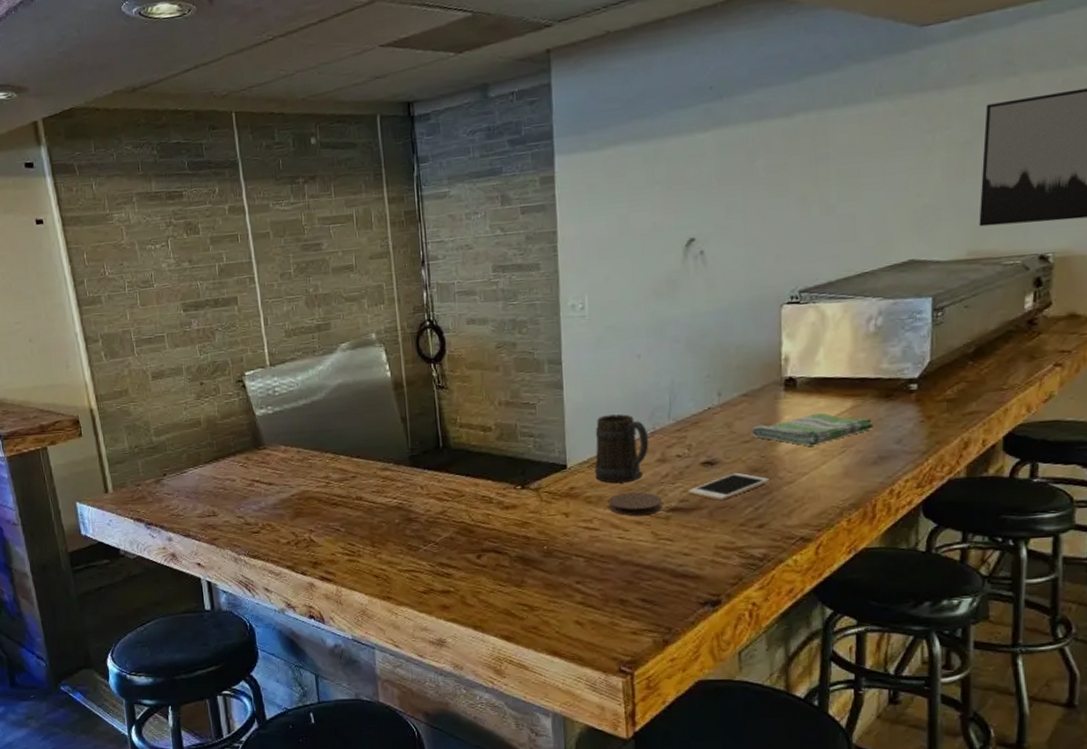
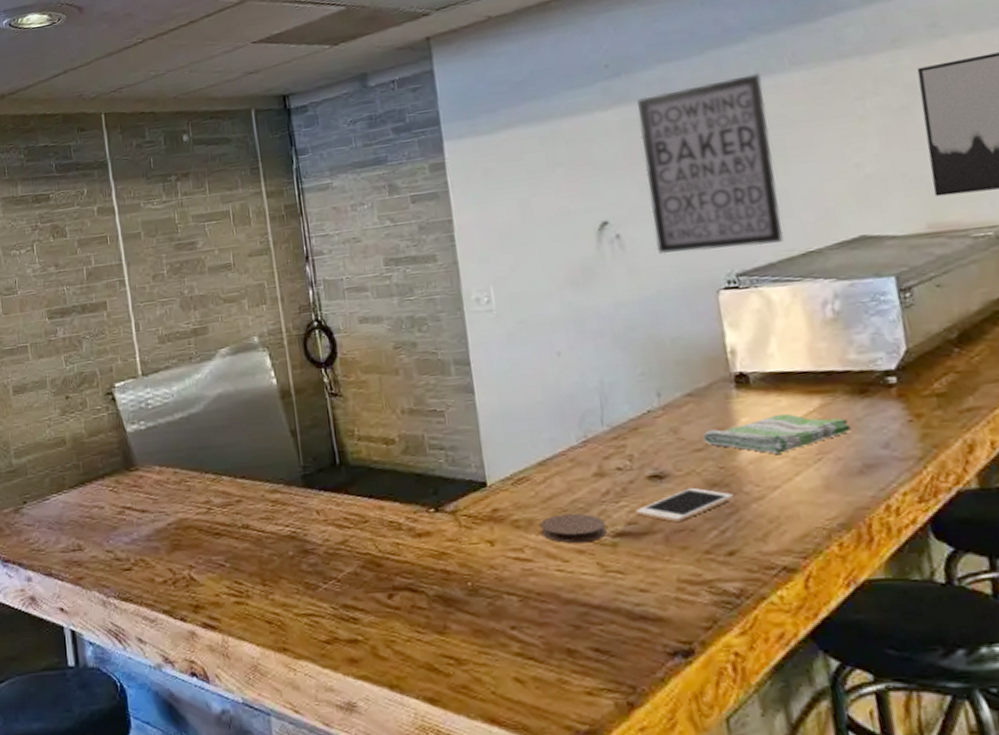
beer mug: present [594,414,649,484] -> none [516,420,582,504]
wall art: none [733,102,849,271] -> present [637,73,784,255]

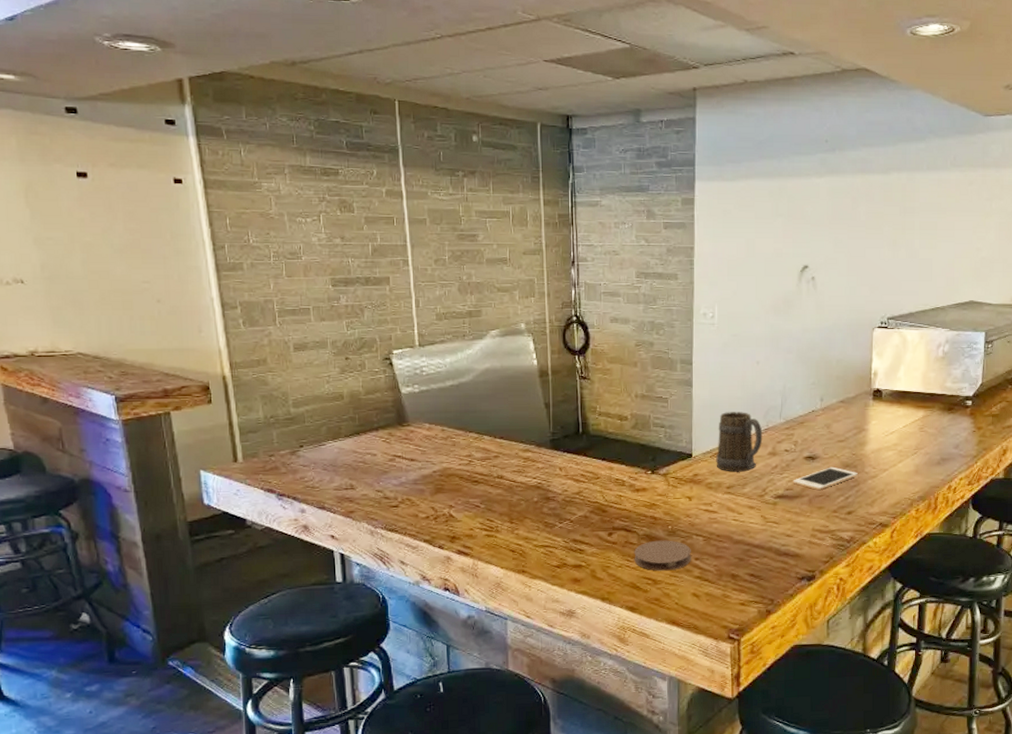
coaster: none [425,602,506,646] -> present [634,540,691,571]
beer mug: none [516,420,582,504] -> present [716,412,763,472]
coaster: present [540,513,607,543] -> none [726,480,771,501]
wall art: present [637,73,784,255] -> none [838,168,931,299]
dish towel: present [703,413,852,454] -> none [846,420,939,447]

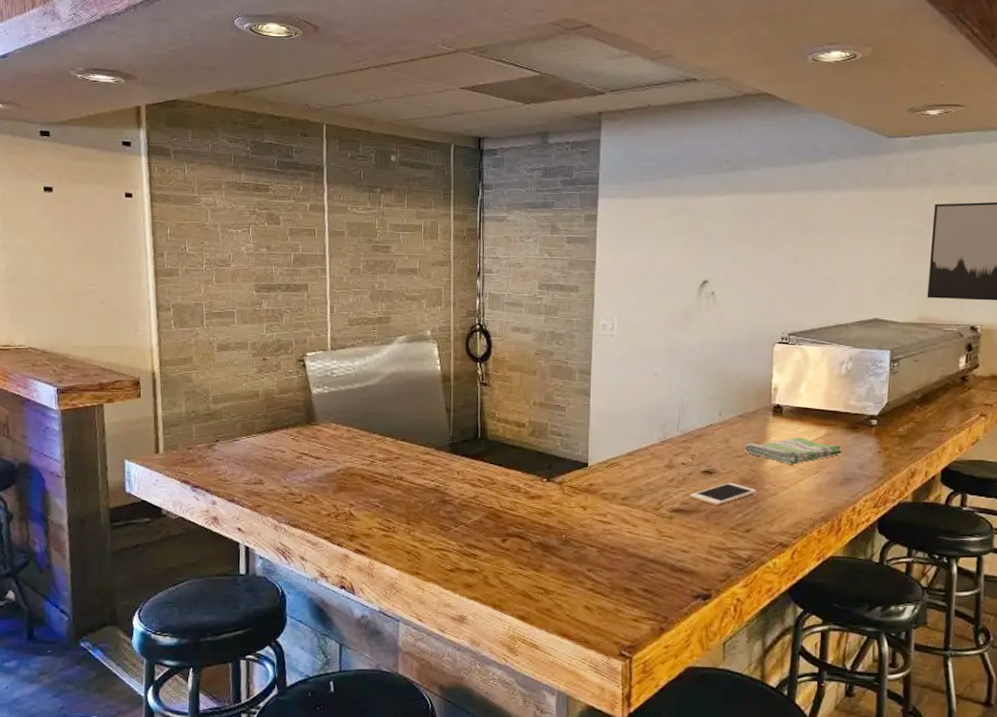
coaster: present [634,540,691,571] -> none [527,549,584,581]
beer mug: present [716,412,763,472] -> none [611,423,660,484]
dish towel: none [846,420,939,447] -> present [744,437,842,465]

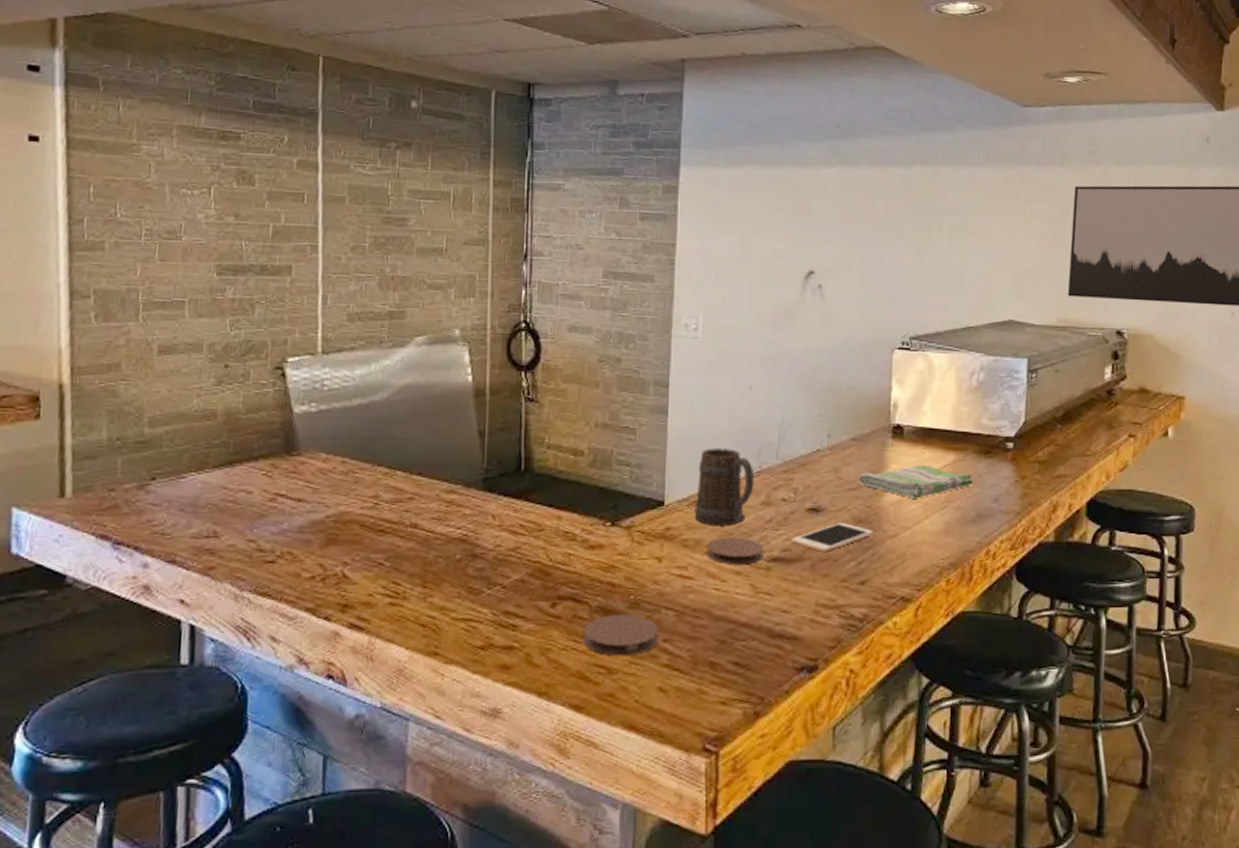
coaster: none [527,549,584,581] -> present [583,614,658,656]
beer mug: none [611,423,660,484] -> present [694,448,755,526]
coaster: none [621,492,667,513] -> present [706,537,764,564]

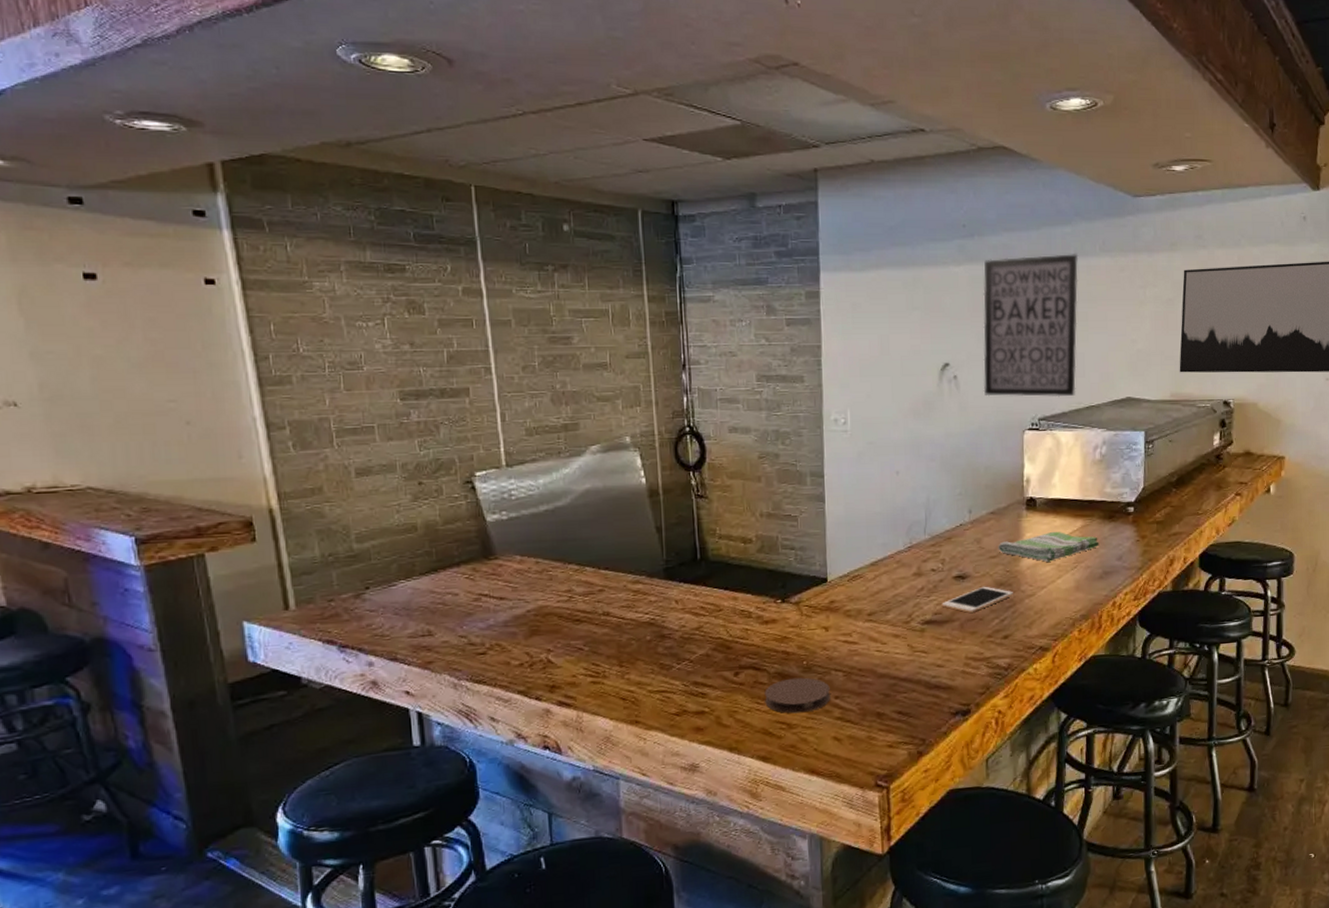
beer mug: present [694,448,755,526] -> none [854,528,906,597]
coaster: present [706,537,764,564] -> none [867,605,918,629]
wall art: none [850,162,961,315] -> present [983,254,1079,397]

